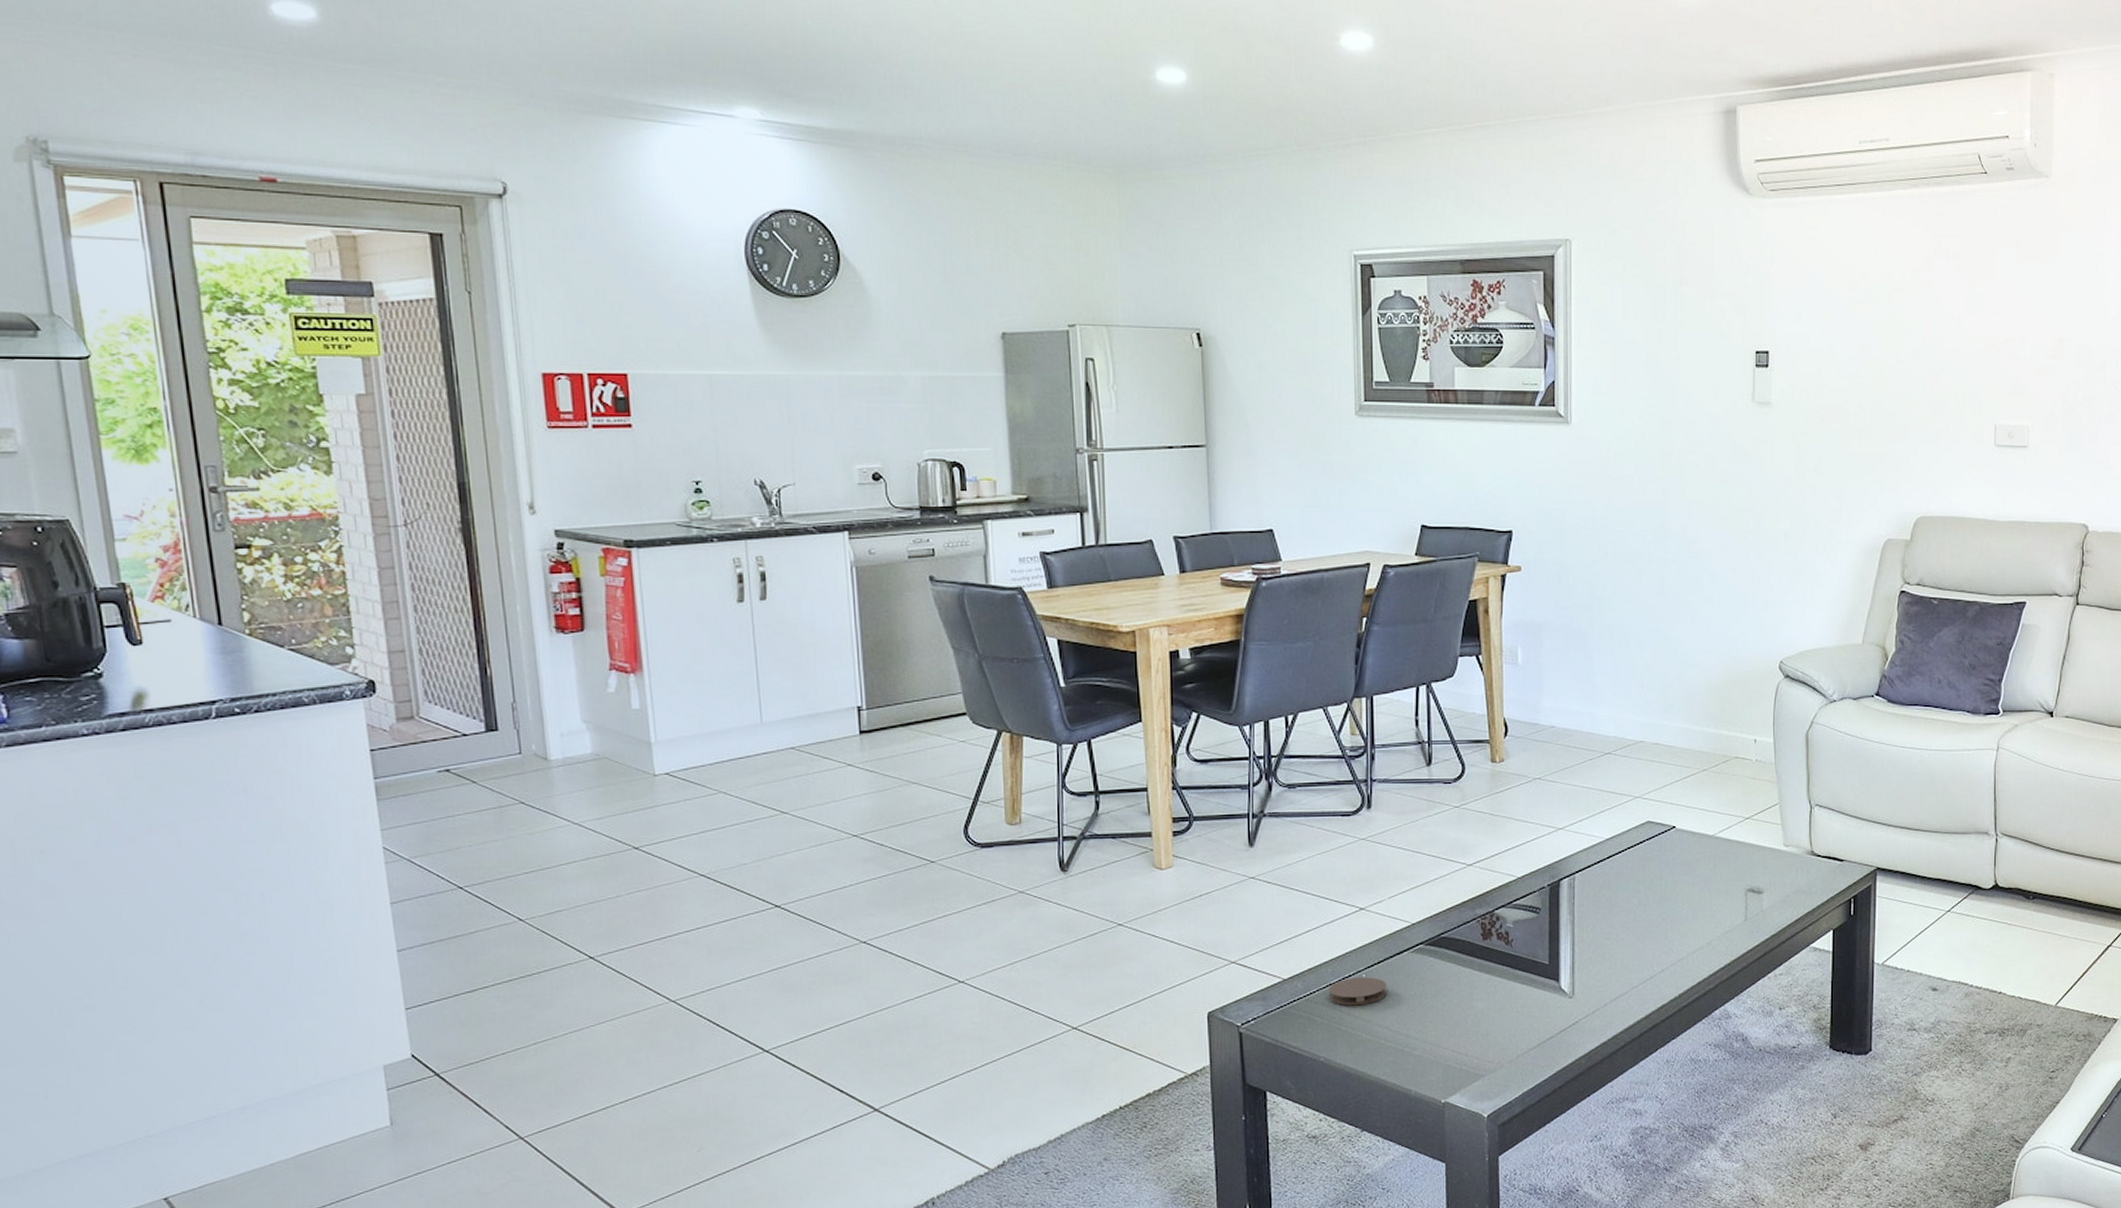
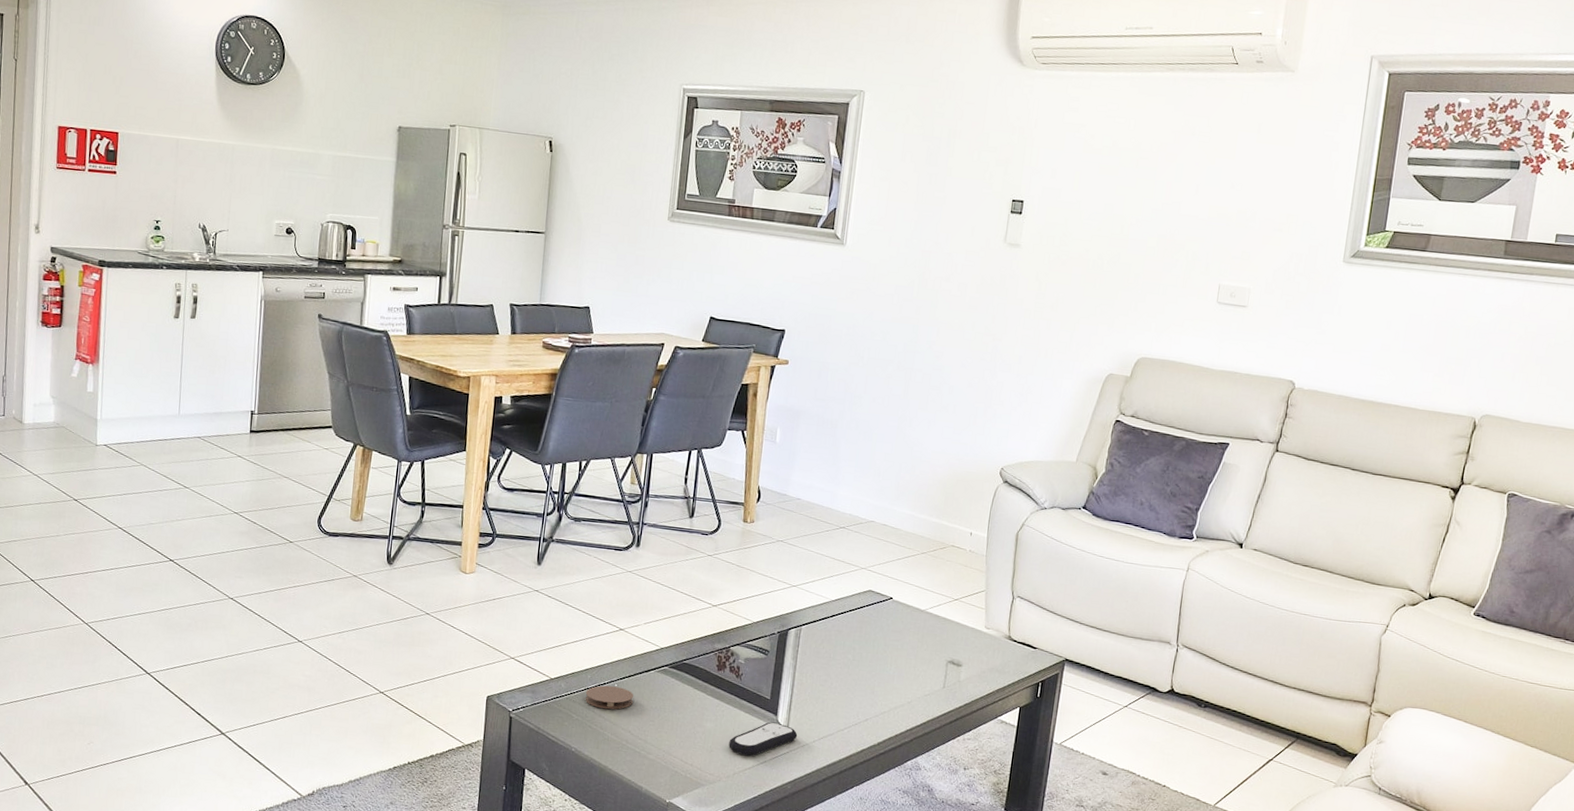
remote control: none [1507,989,1586,1034] -> present [728,722,798,756]

